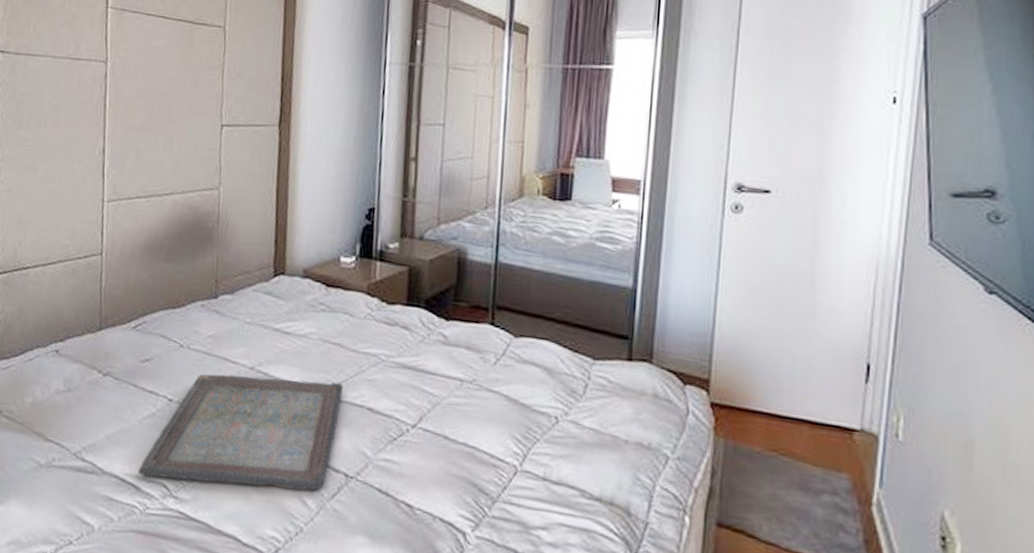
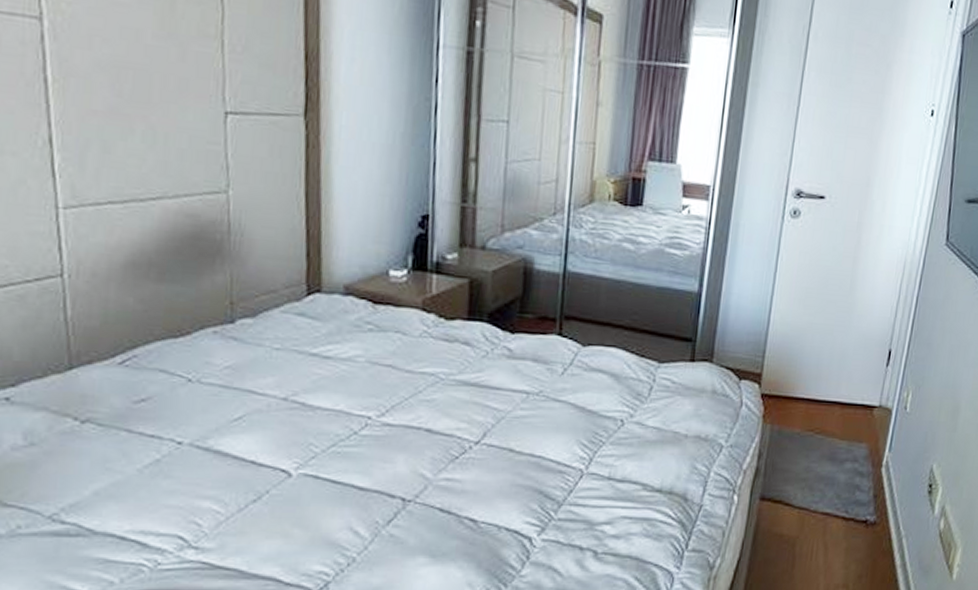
serving tray: present [138,374,343,491] -> none [142,406,397,530]

